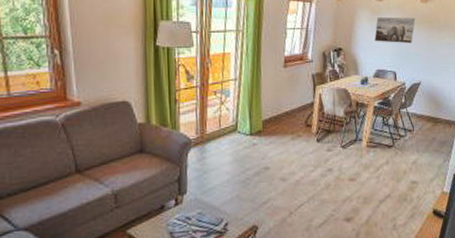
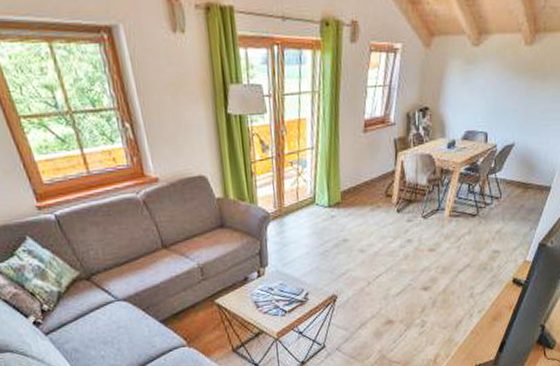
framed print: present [374,17,416,44] -> none [466,65,516,99]

